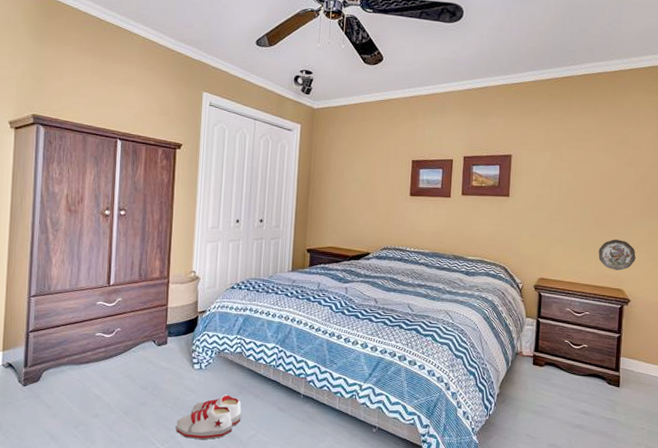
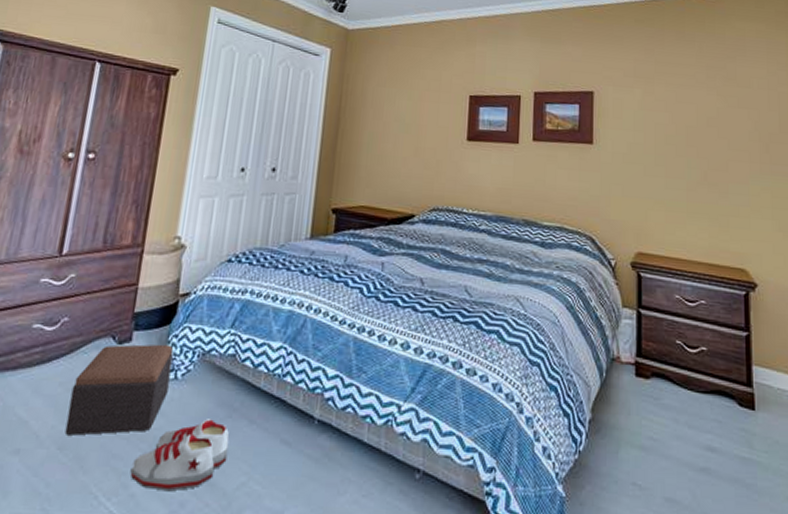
footstool: none [127,345,198,406] -> present [65,344,173,436]
decorative plate: present [598,239,636,271] -> none [711,201,759,244]

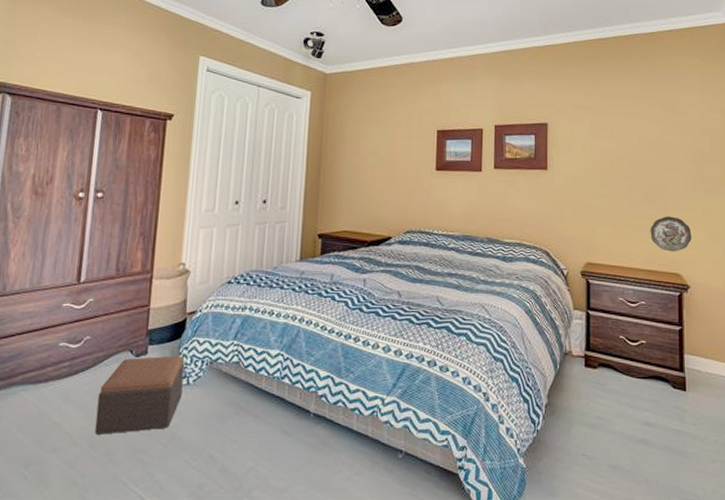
shoe: present [130,419,230,492] -> none [154,416,238,477]
decorative plate: none [711,201,759,244] -> present [650,216,692,252]

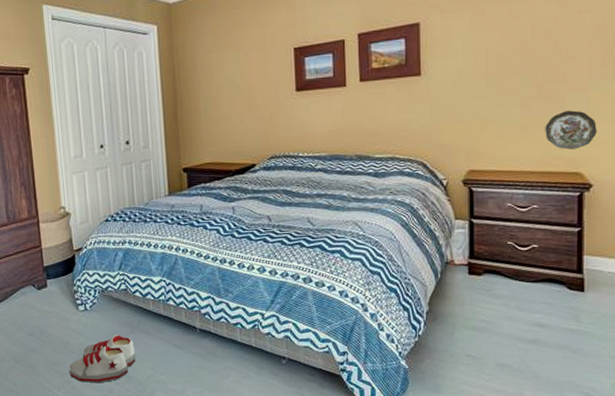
footstool: present [94,355,185,435] -> none [14,287,83,353]
shoe: none [154,416,238,477] -> present [69,335,136,383]

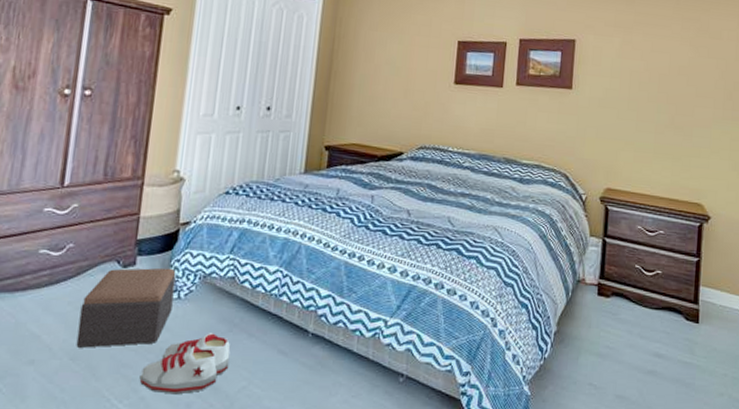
footstool: none [14,287,83,353] -> present [76,267,176,348]
decorative plate: present [545,110,597,150] -> none [674,143,717,181]

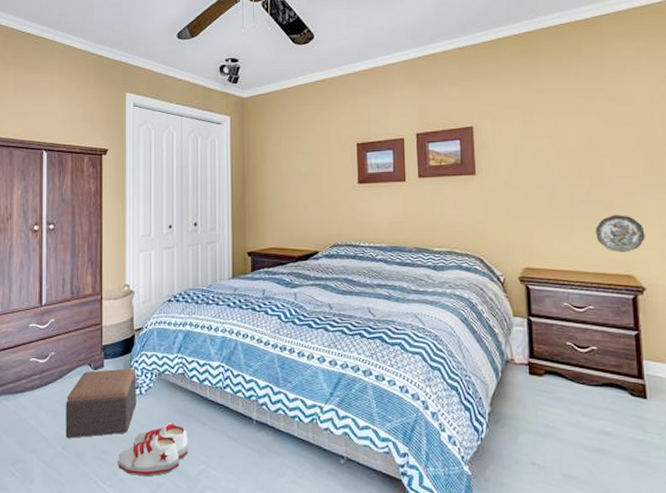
decorative plate: none [674,143,717,181] -> present [595,215,645,252]

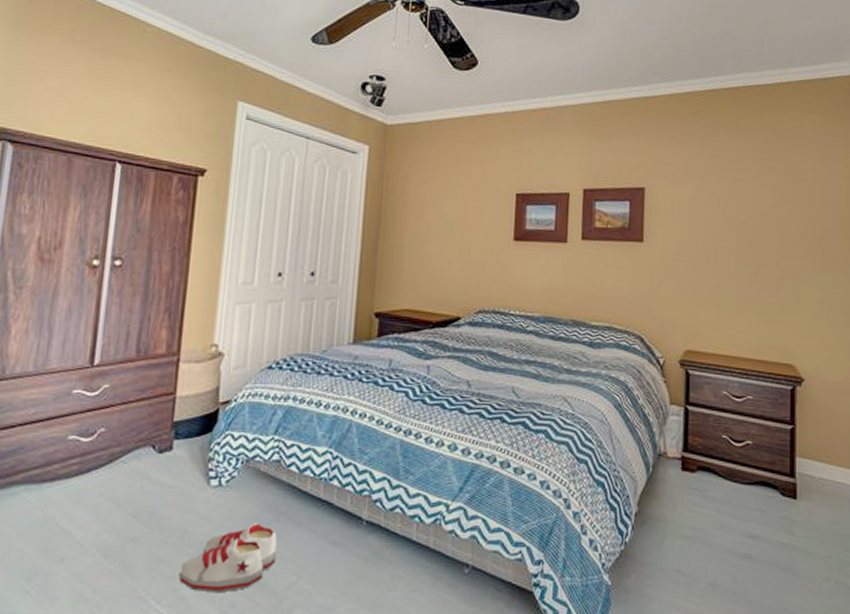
footstool: present [65,368,136,438] -> none [109,452,216,543]
decorative plate: present [595,215,645,252] -> none [760,298,808,340]

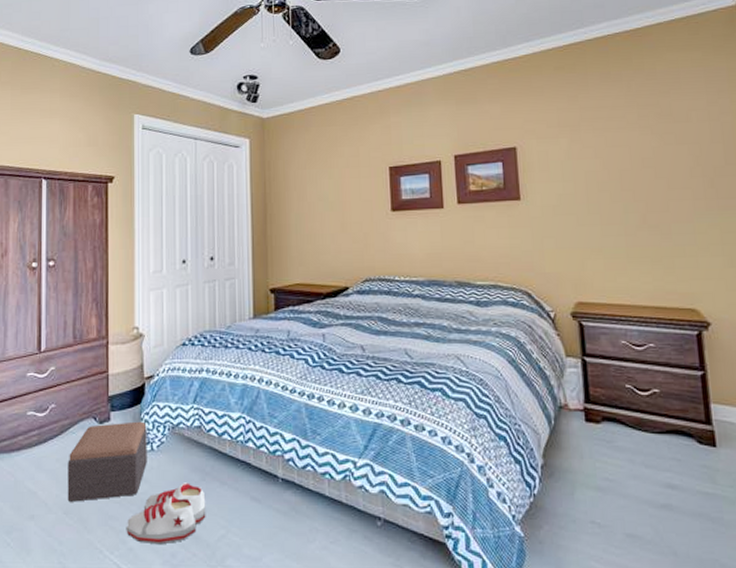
footstool: none [109,452,216,543] -> present [67,421,147,502]

